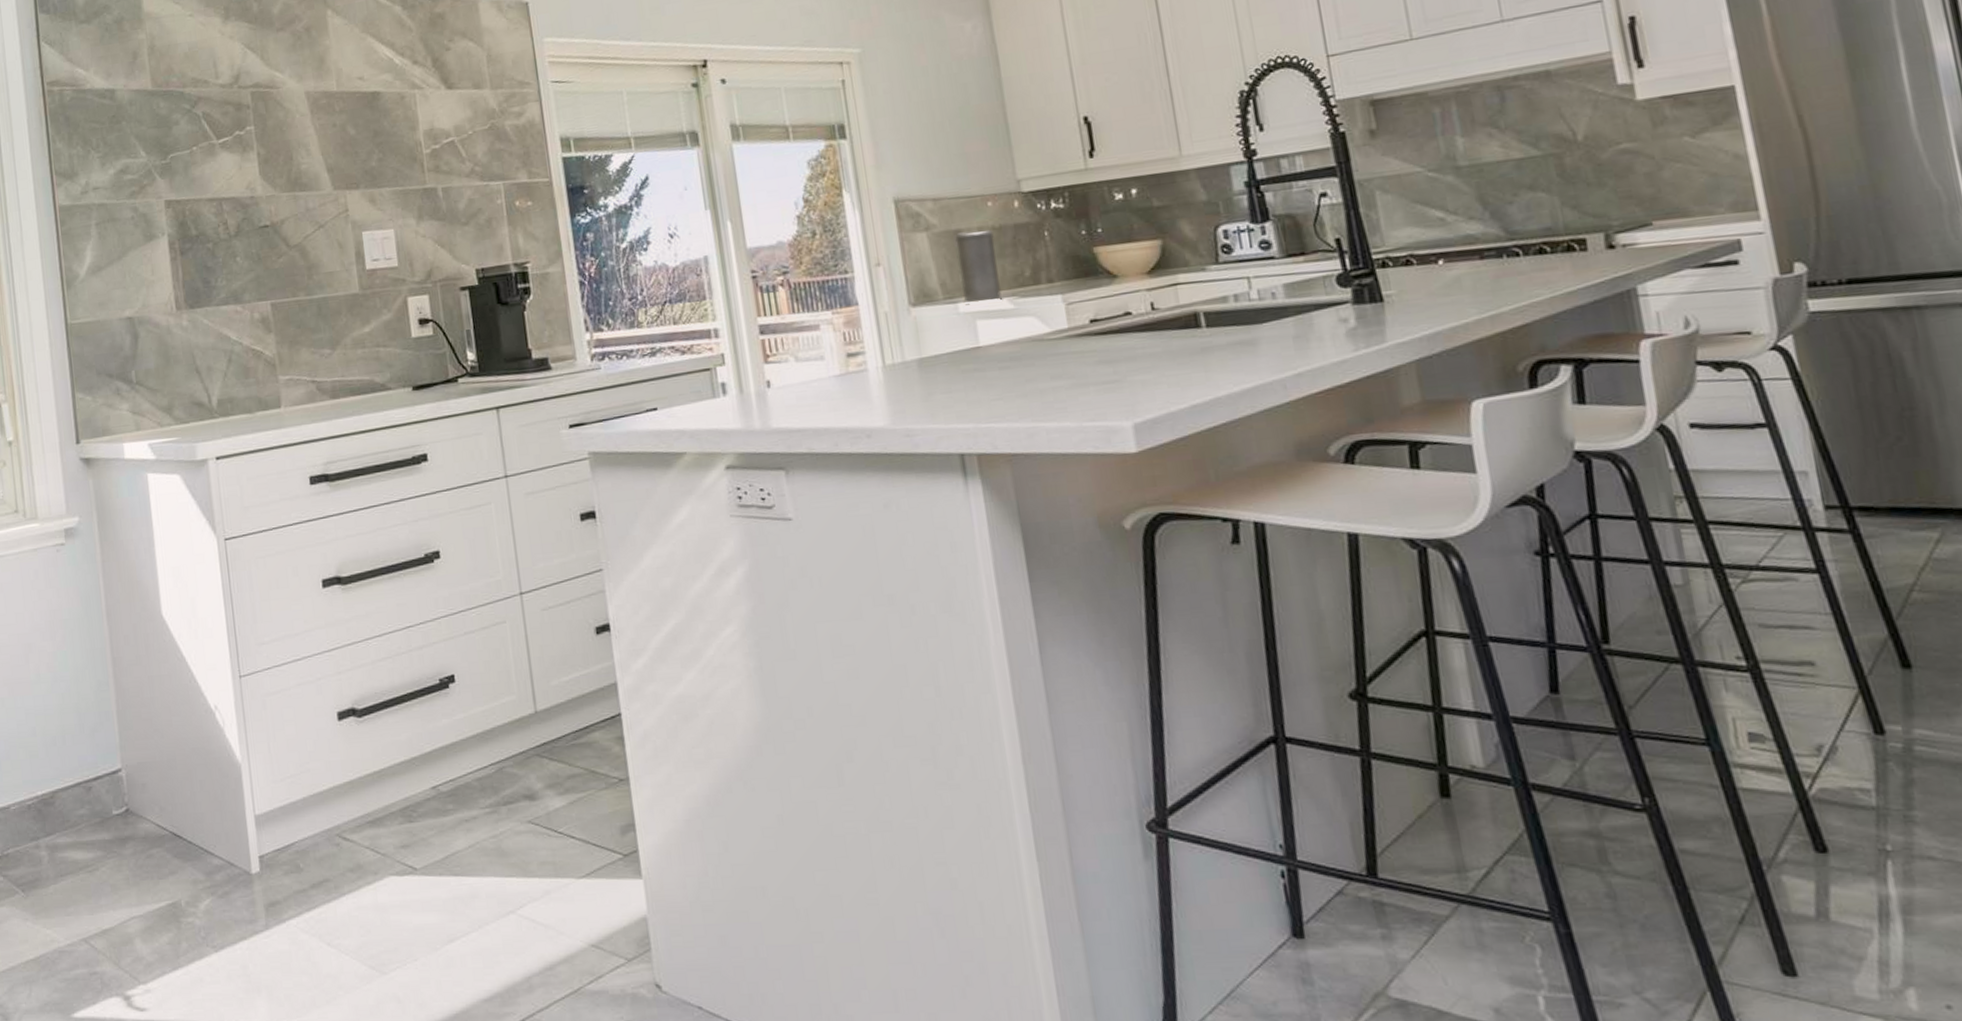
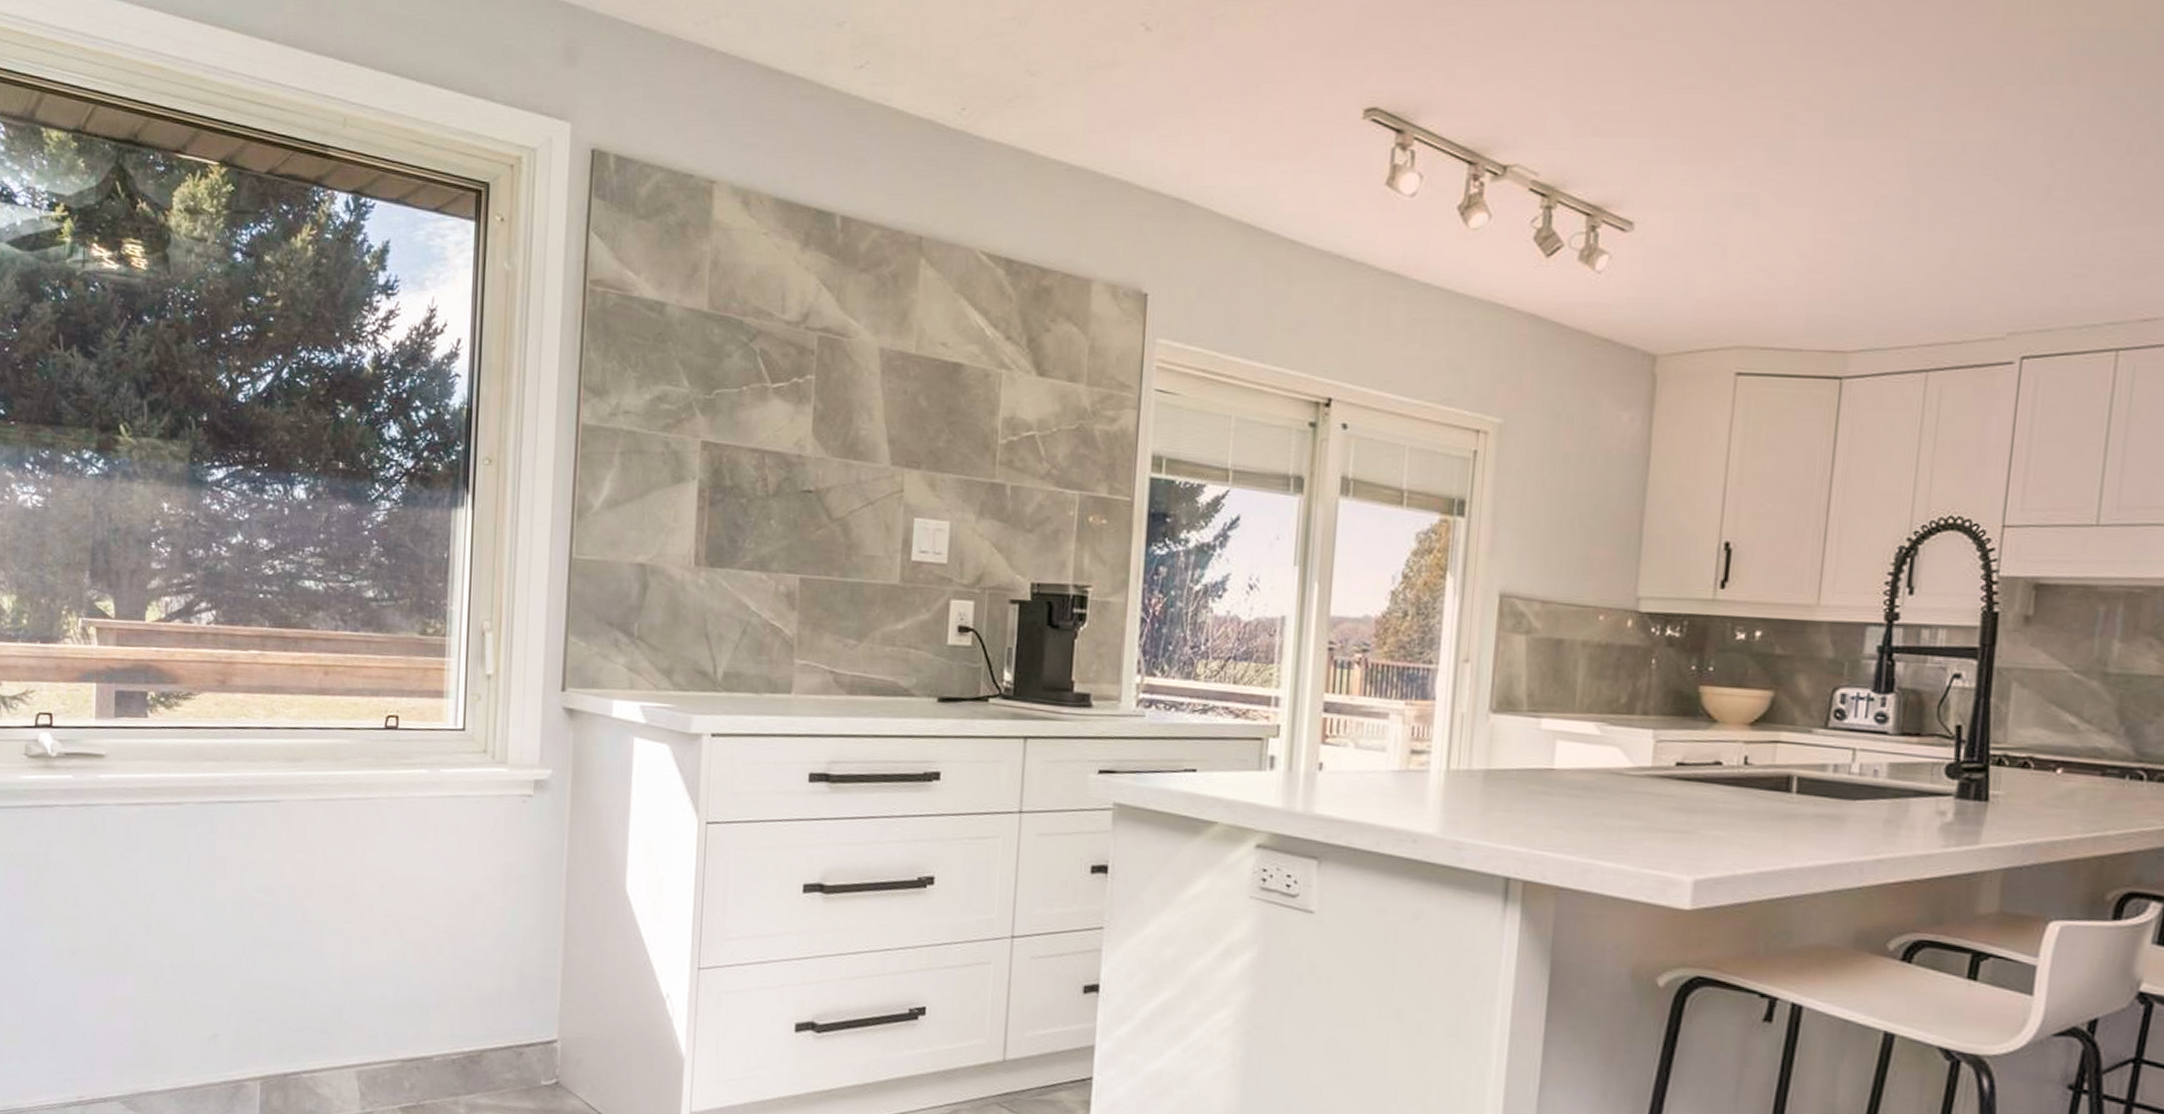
canister: present [955,230,1002,304] -> none [1548,643,1597,723]

